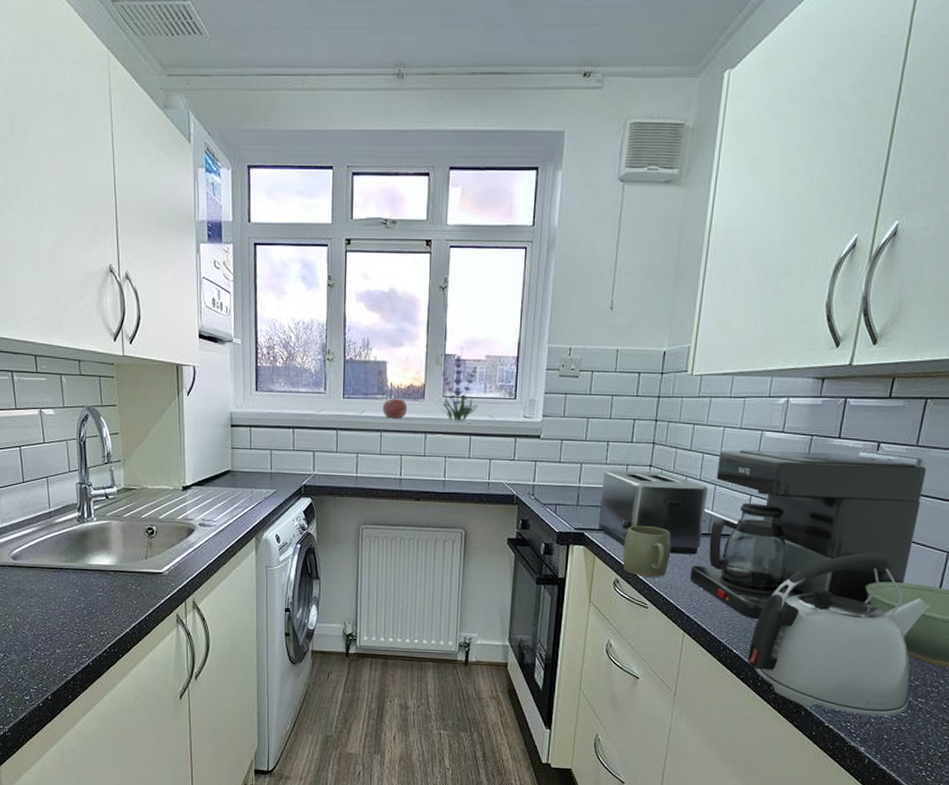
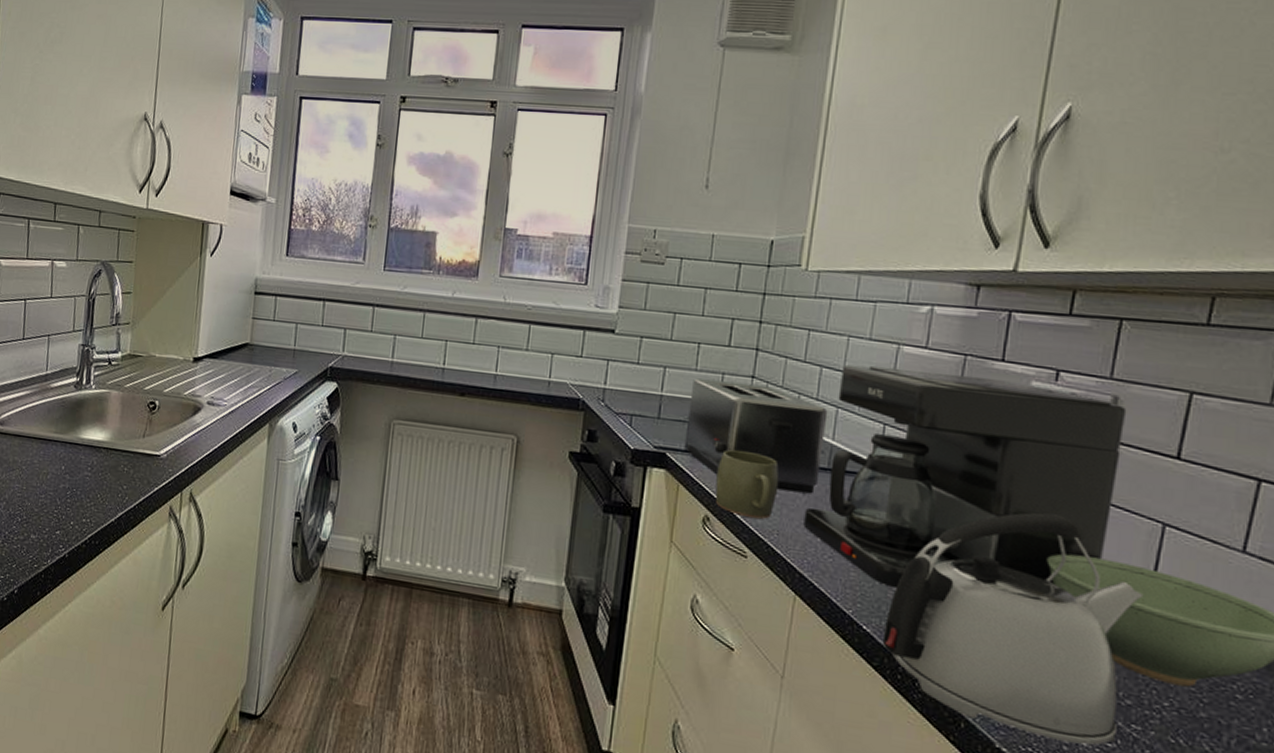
fruit: present [382,395,408,419] -> none [428,271,458,299]
plant: present [441,354,479,421] -> none [496,229,542,307]

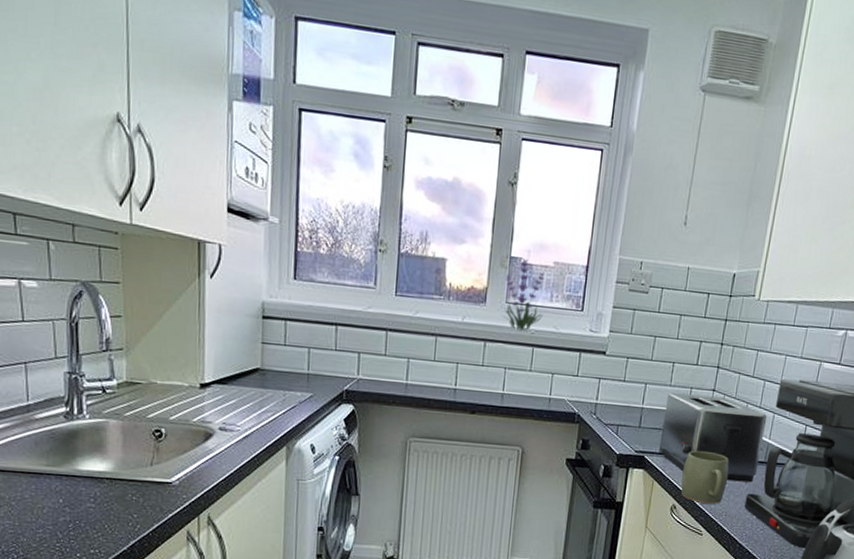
plant: none [496,229,542,307] -> present [503,257,544,331]

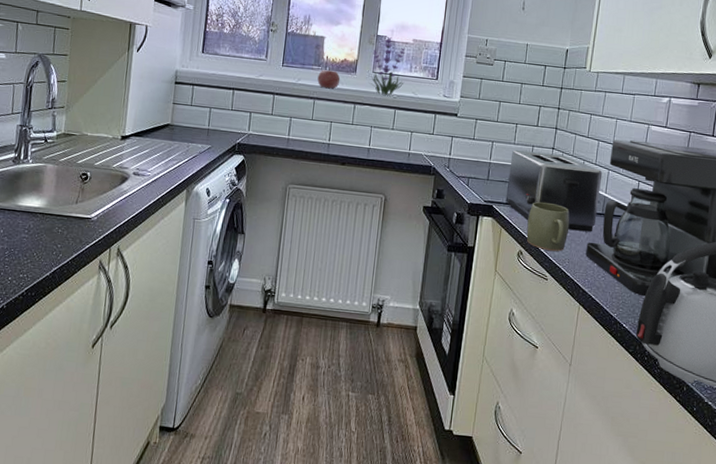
fruit: none [439,296,467,324] -> present [317,67,341,89]

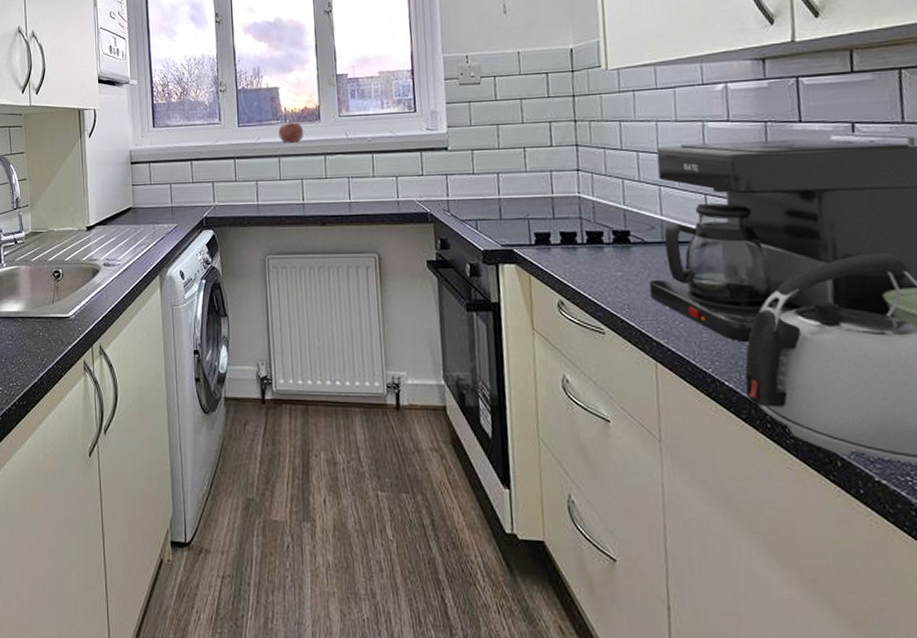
plant: present [370,36,405,96] -> none [335,73,378,140]
toaster: present [506,150,603,232] -> none [525,176,656,268]
mug: present [526,201,570,252] -> none [562,236,621,297]

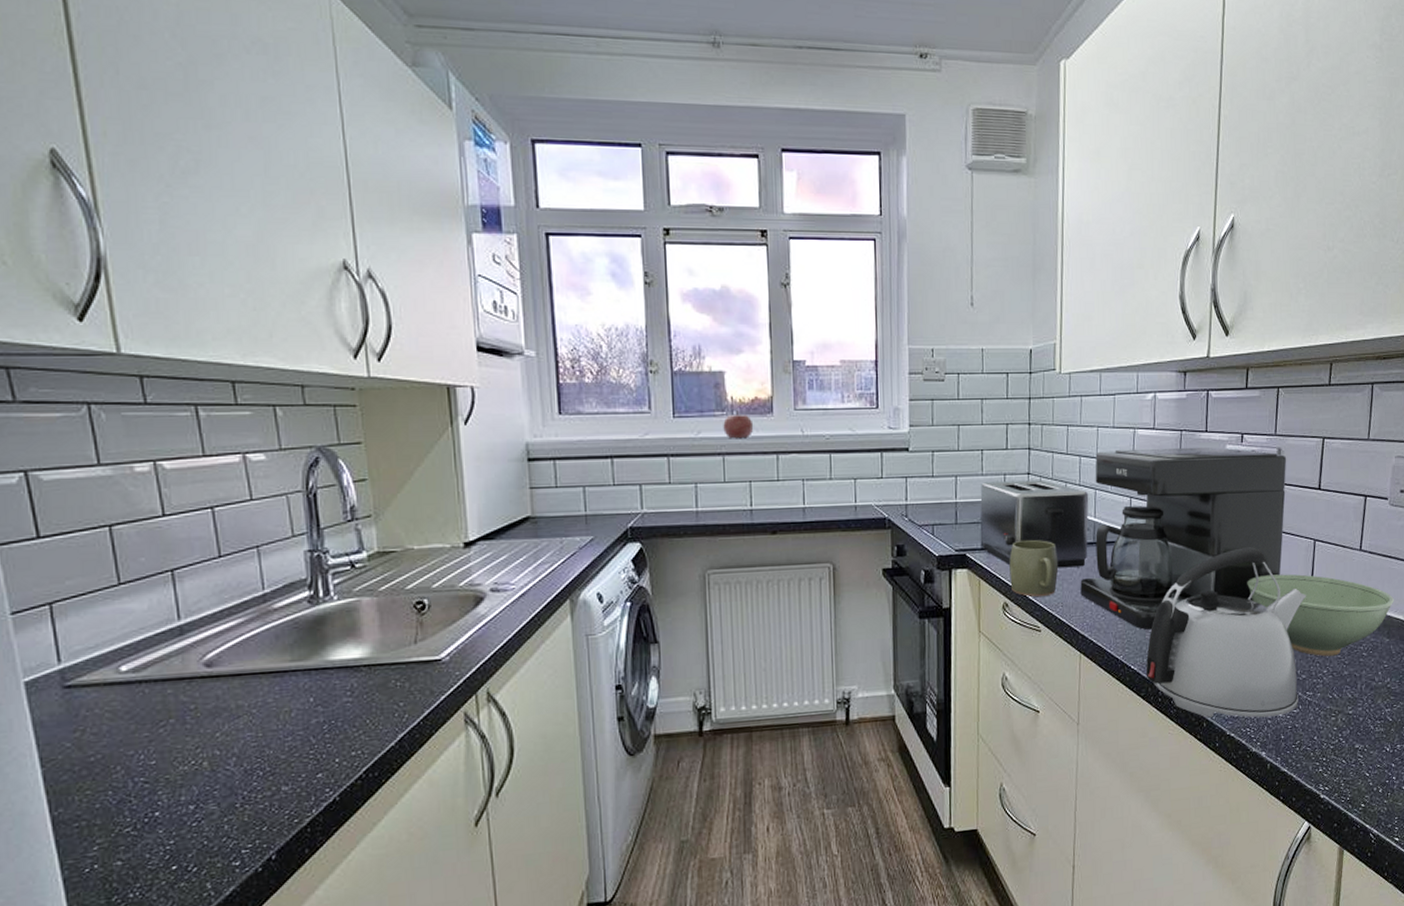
toaster: none [525,176,656,268] -> present [980,480,1089,568]
mug: none [562,236,621,297] -> present [1009,539,1059,597]

